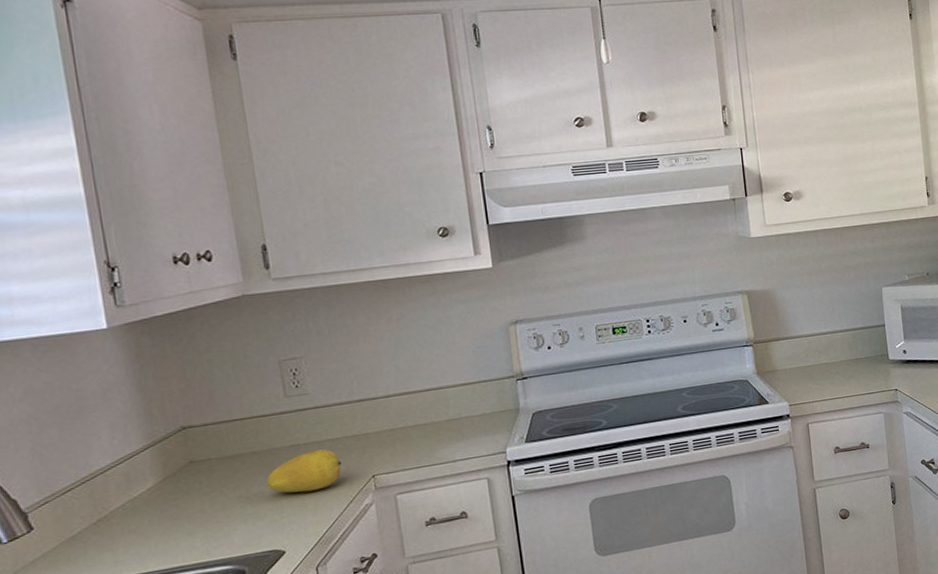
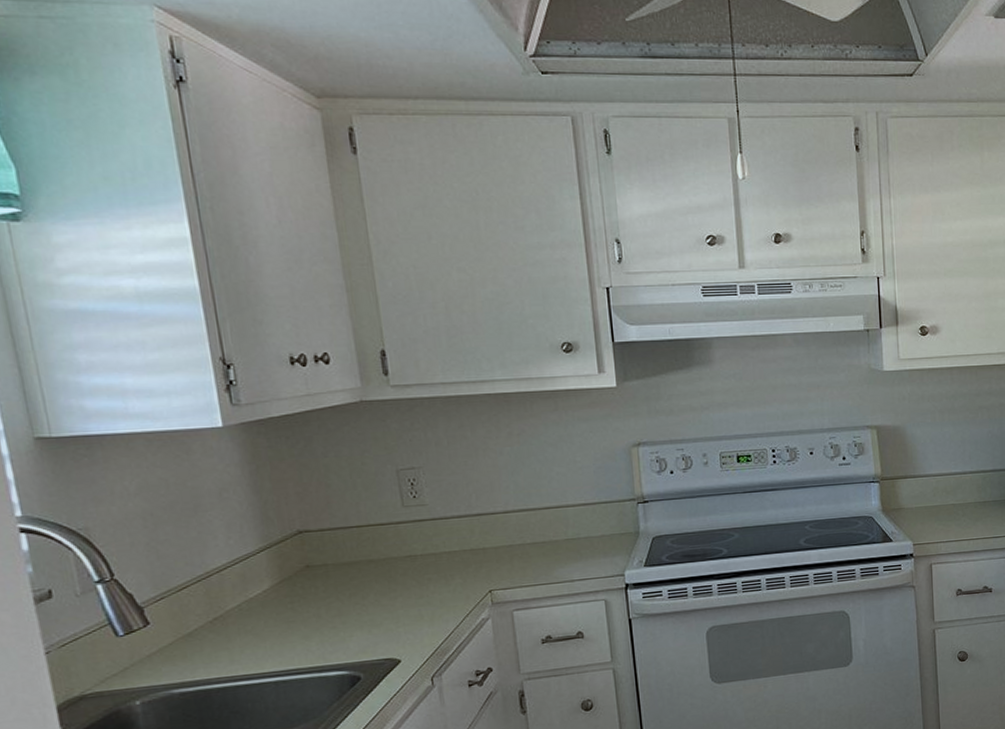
fruit: present [266,449,342,493] -> none [382,561,459,603]

